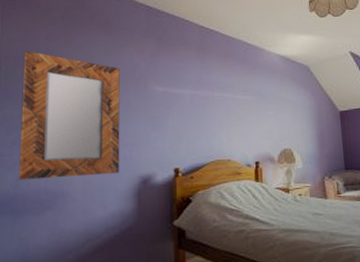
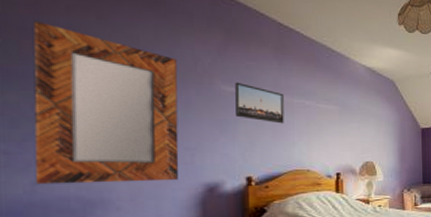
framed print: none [165,82,207,117] -> present [235,82,284,124]

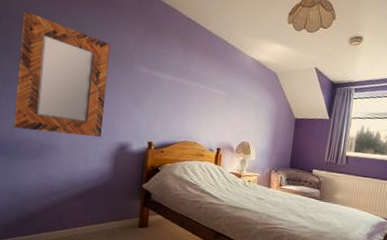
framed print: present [235,82,284,124] -> none [147,65,184,102]

